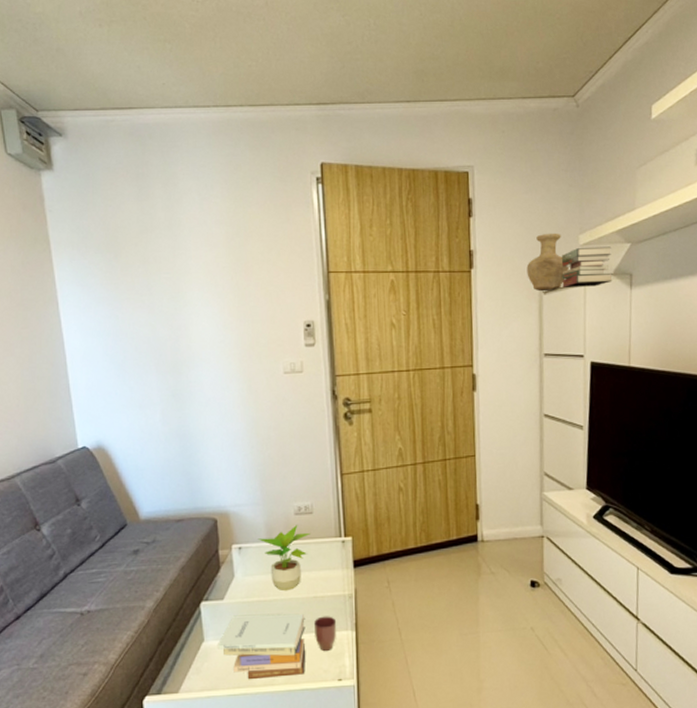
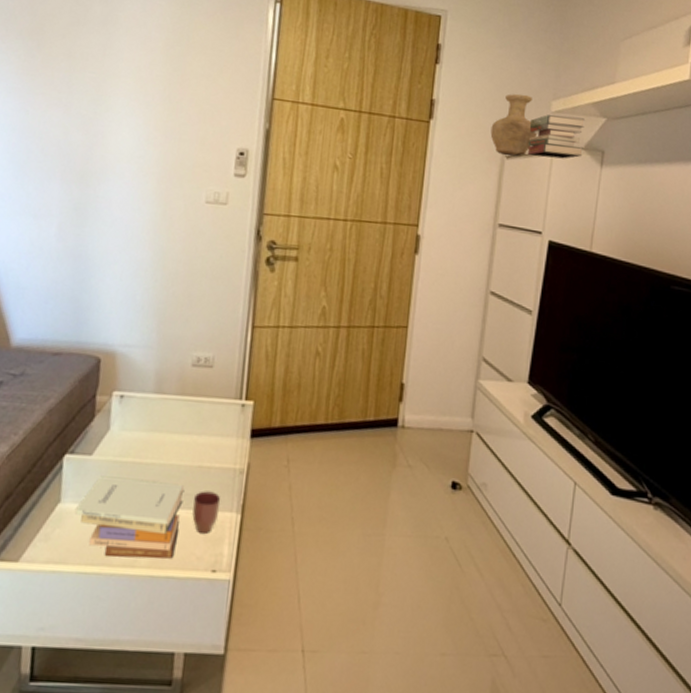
potted plant: present [258,525,310,592] -> none [144,378,207,456]

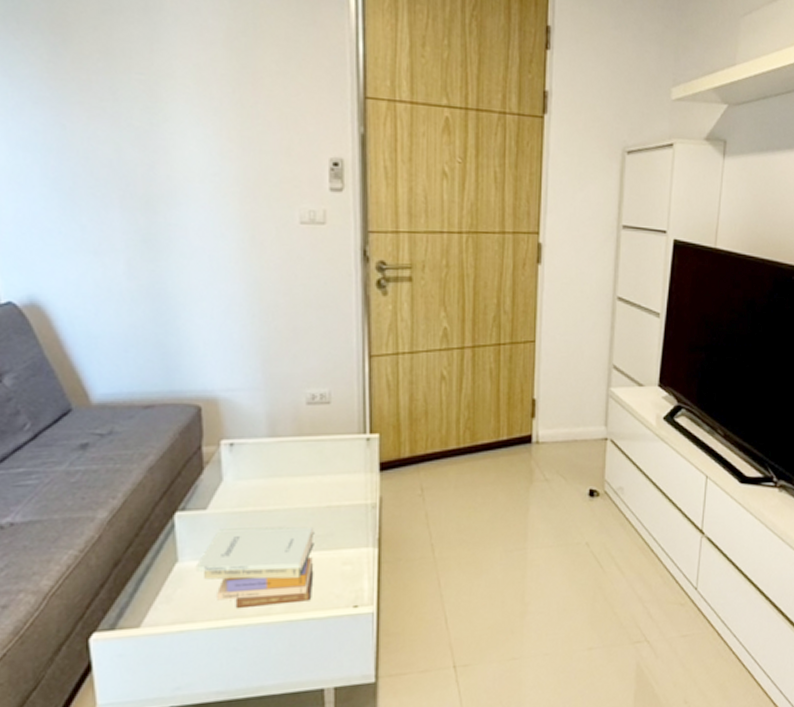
mug: present [192,491,221,534] -> none [325,530,355,572]
vase: present [490,94,537,157] -> none [609,81,658,152]
books: present [527,115,585,159] -> none [648,103,706,152]

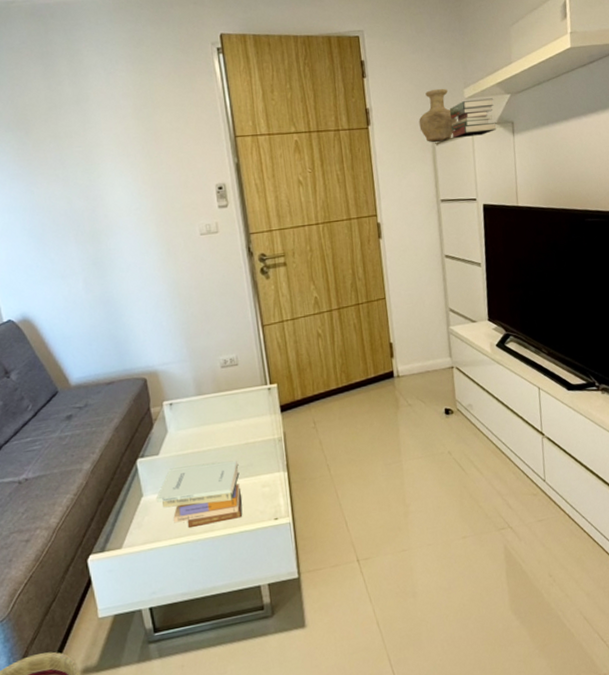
vase: none [609,81,658,152] -> present [419,88,457,143]
books: none [648,103,706,152] -> present [449,98,497,139]

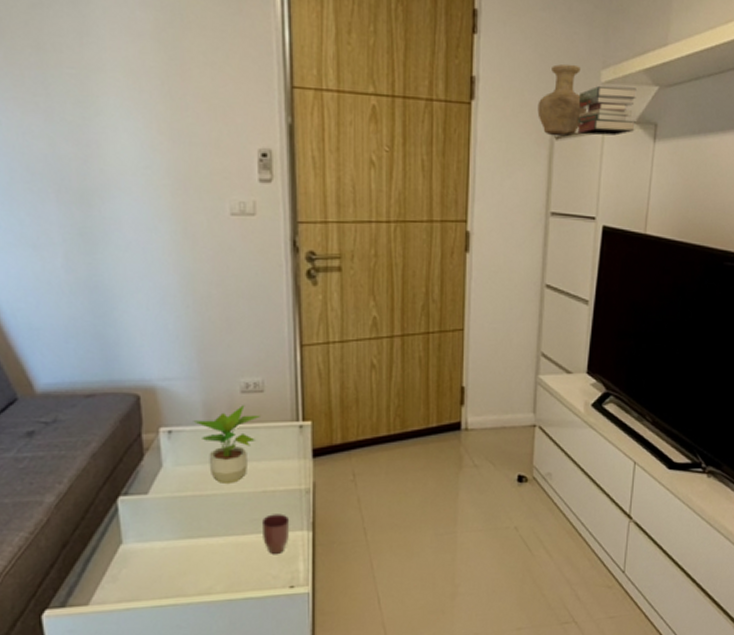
books: present [156,460,243,529] -> none [139,511,252,589]
potted plant: none [187,377,237,441] -> present [193,405,260,485]
mug: none [247,460,270,494] -> present [261,514,290,554]

